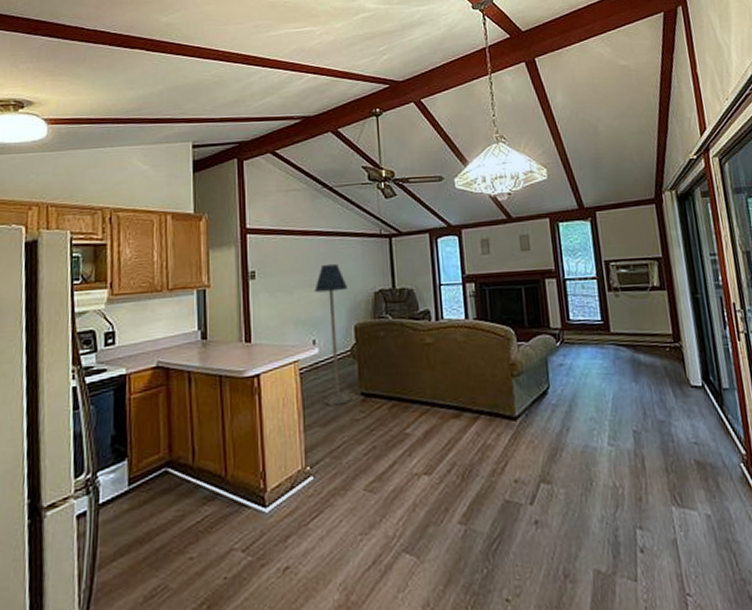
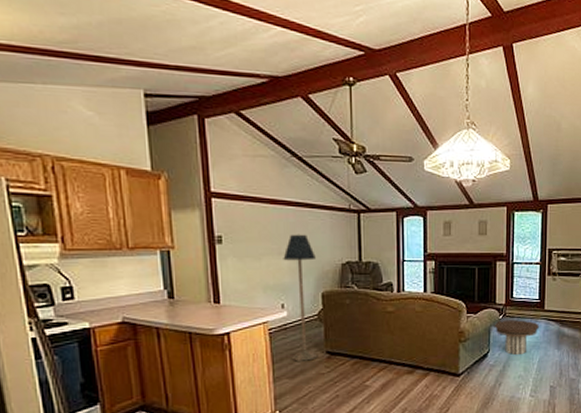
side table: none [549,345,609,391] -> present [493,319,540,355]

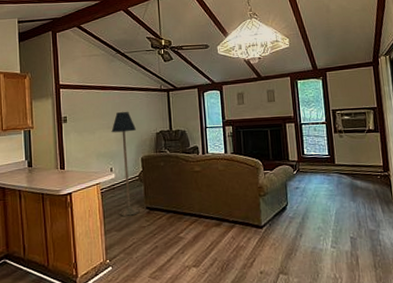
side table: present [493,319,540,355] -> none [288,174,333,207]

